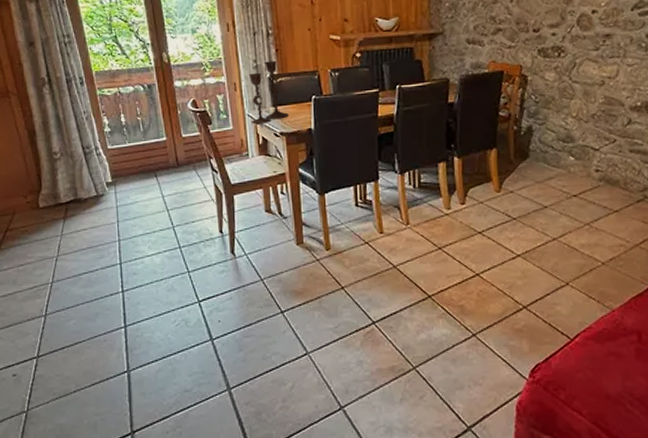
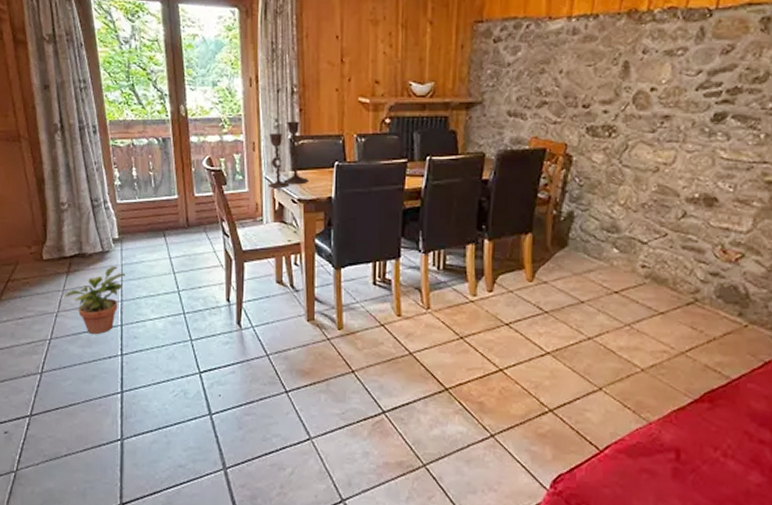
potted plant: none [63,208,121,275] -> present [65,266,125,335]

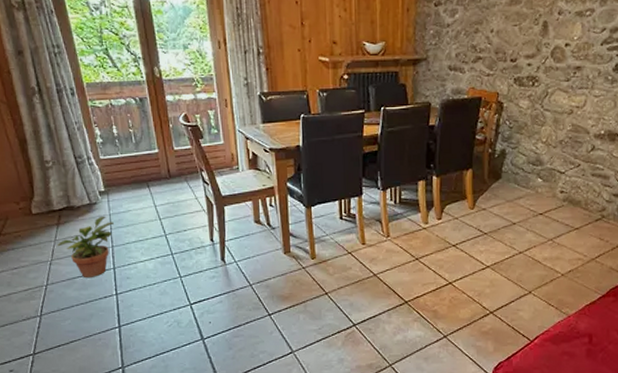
candlestick: present [267,121,308,189] -> none [239,79,278,140]

